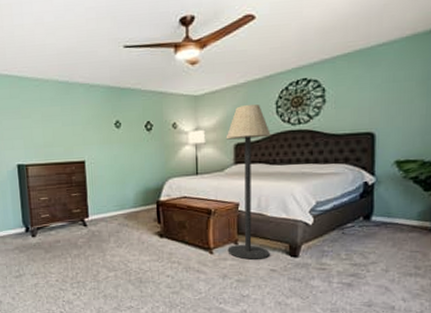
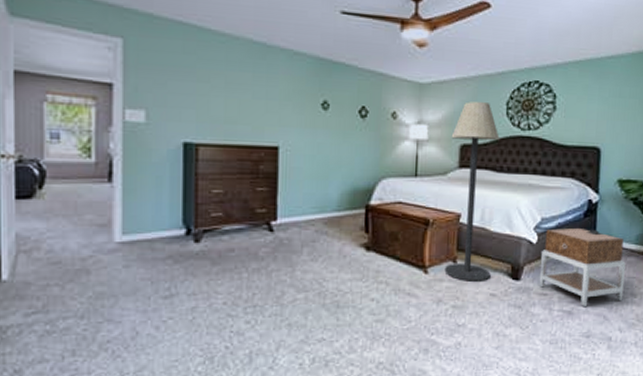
nightstand: none [317,208,407,279] -> present [539,227,626,306]

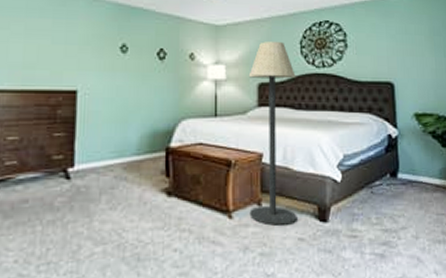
nightstand: present [539,227,626,306] -> none [346,163,435,248]

